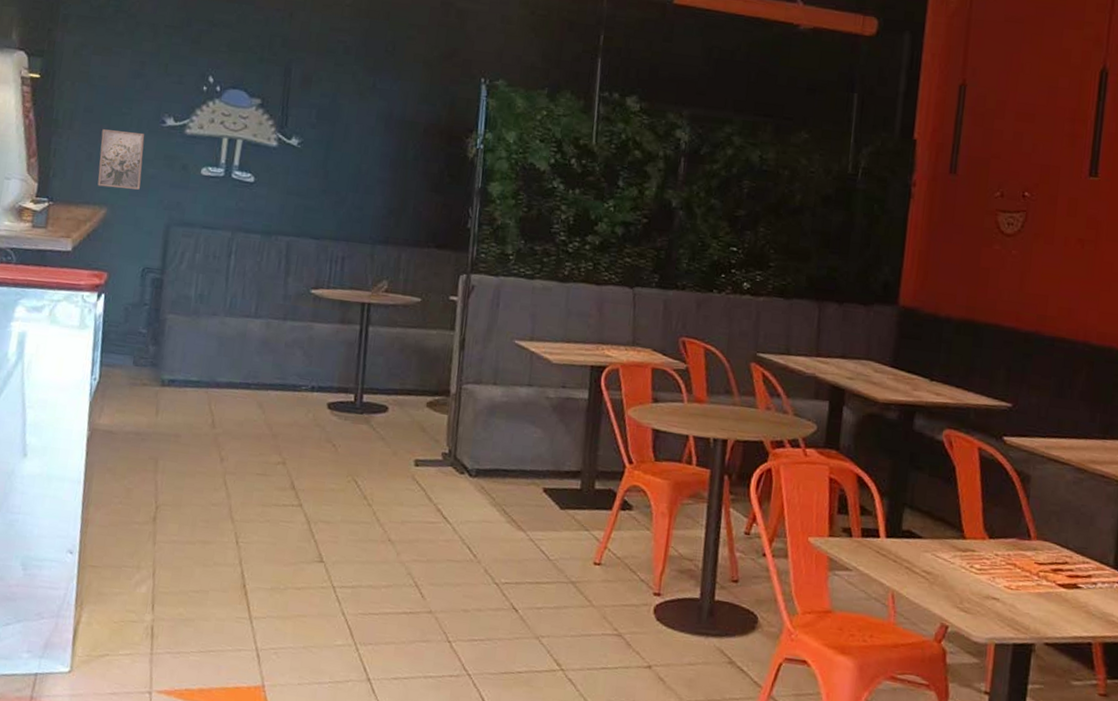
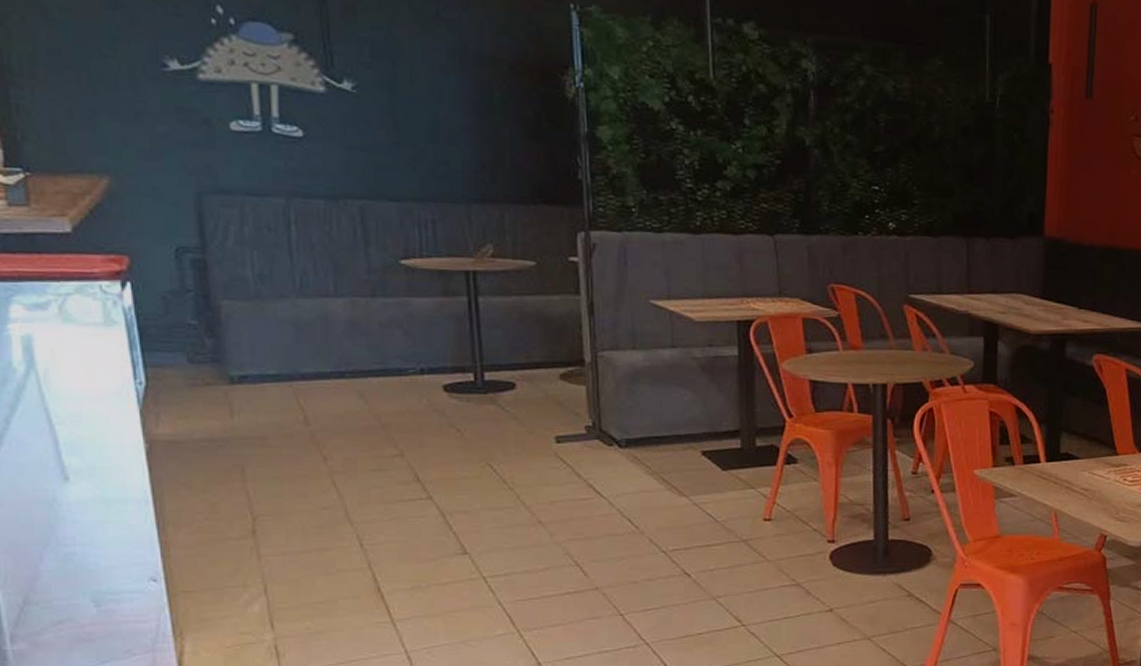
wall art: present [97,129,145,190] -> none [80,77,150,152]

